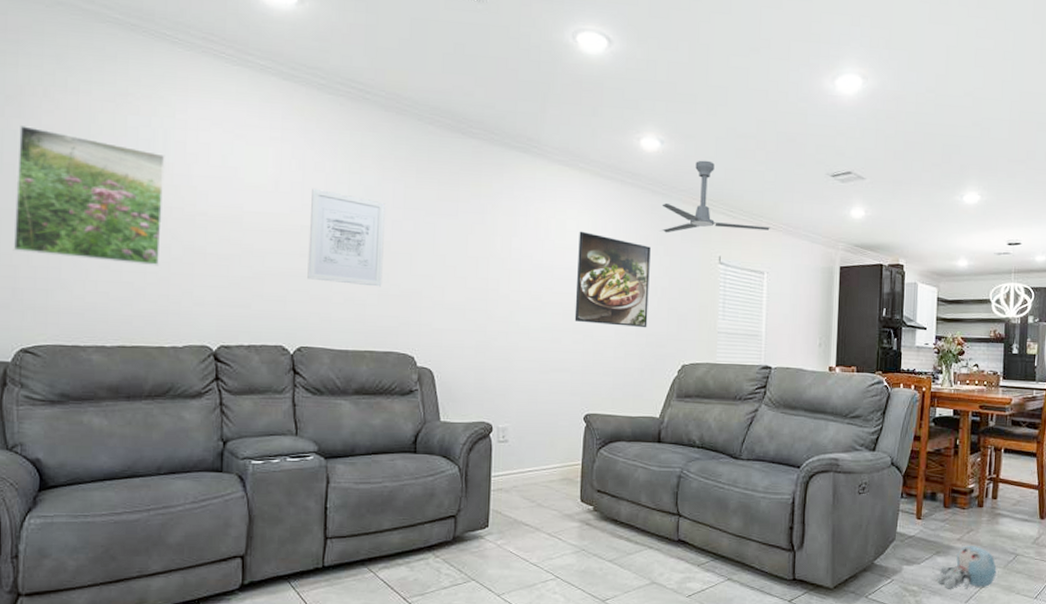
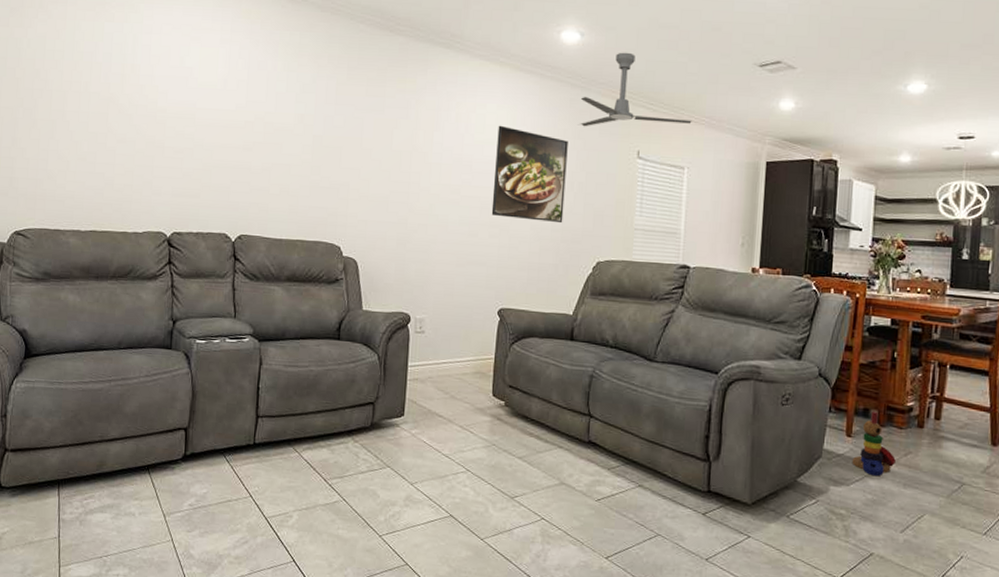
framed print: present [13,126,165,266] -> none [11,34,134,159]
wall art: present [307,188,387,287] -> none [249,86,320,179]
stacking toy: none [922,494,960,554] -> present [852,411,896,477]
plush toy: present [937,546,997,589] -> none [868,469,939,518]

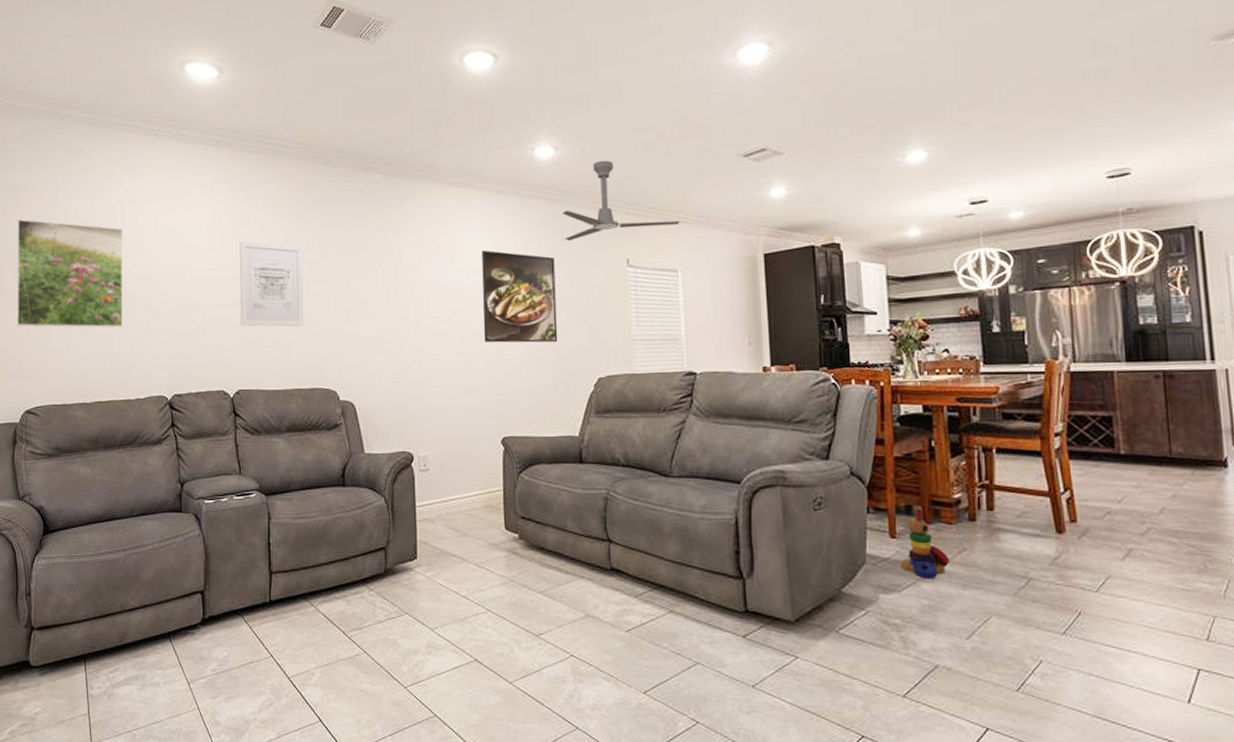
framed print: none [11,34,134,159] -> present [16,219,124,328]
wall art: none [249,86,320,179] -> present [239,241,304,327]

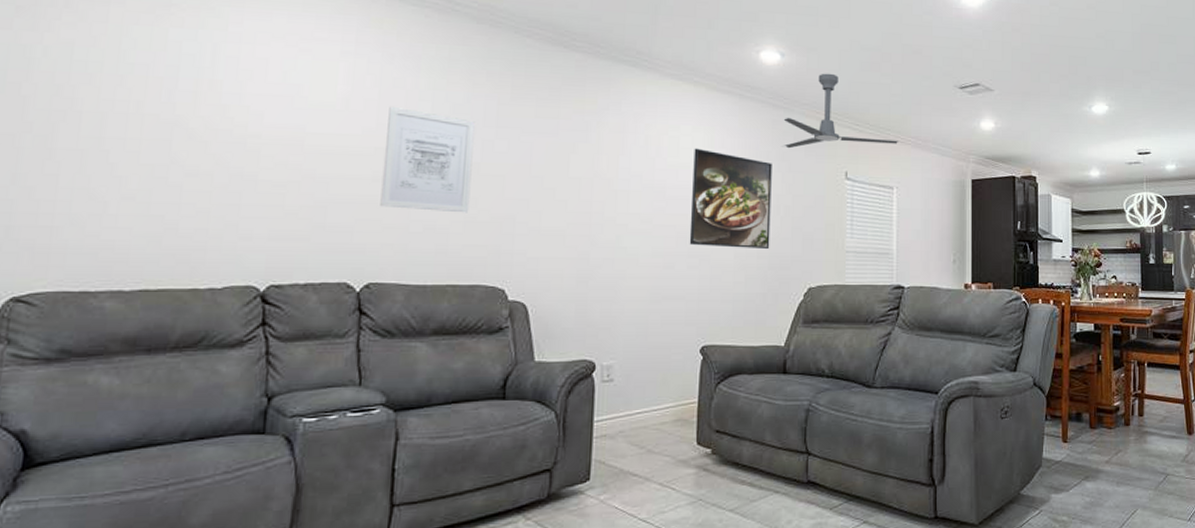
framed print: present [16,219,124,328] -> none [10,39,213,196]
stacking toy: present [900,507,949,579] -> none [1069,414,1108,479]

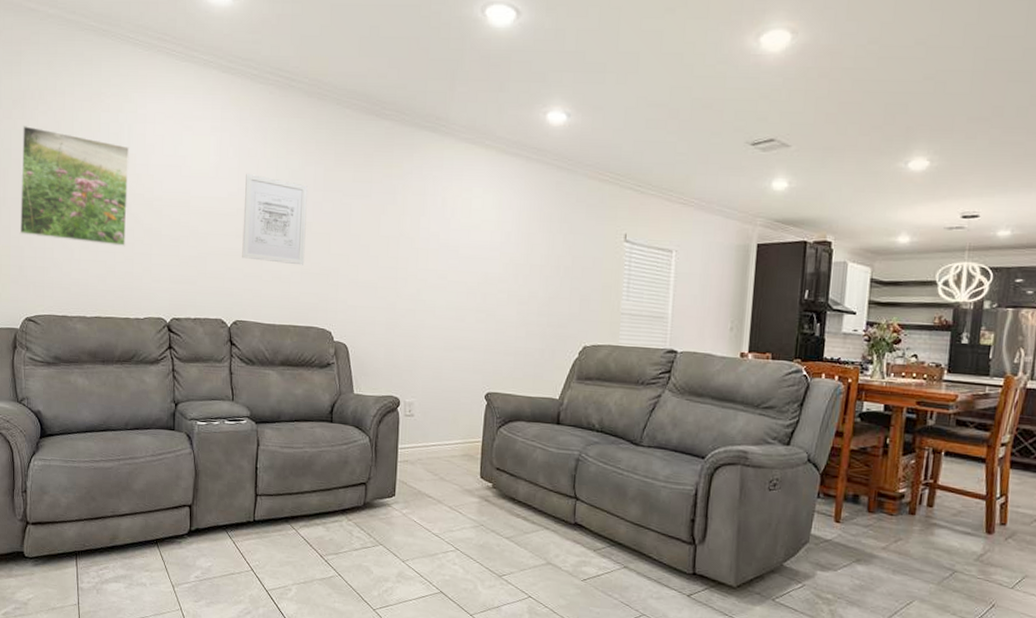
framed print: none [10,39,213,196] -> present [19,126,130,247]
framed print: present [689,148,772,250] -> none [478,209,555,308]
ceiling fan: present [782,73,898,149] -> none [565,132,681,210]

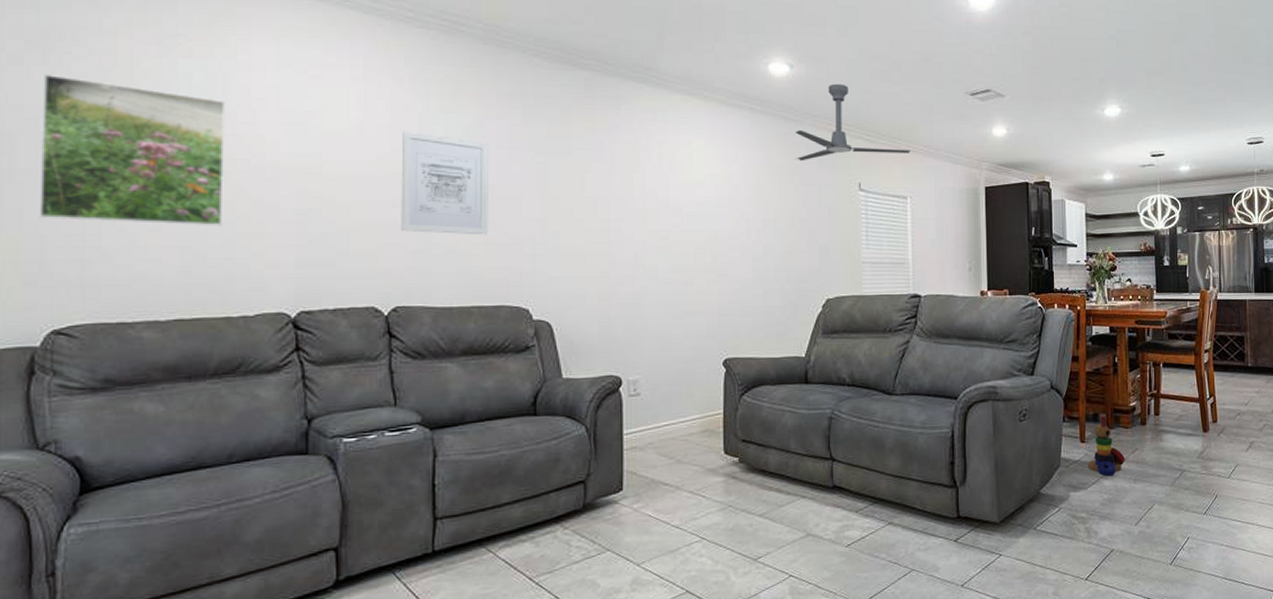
ceiling fan: none [565,132,681,210] -> present [795,83,910,161]
stacking toy: none [840,497,885,562] -> present [1087,415,1125,477]

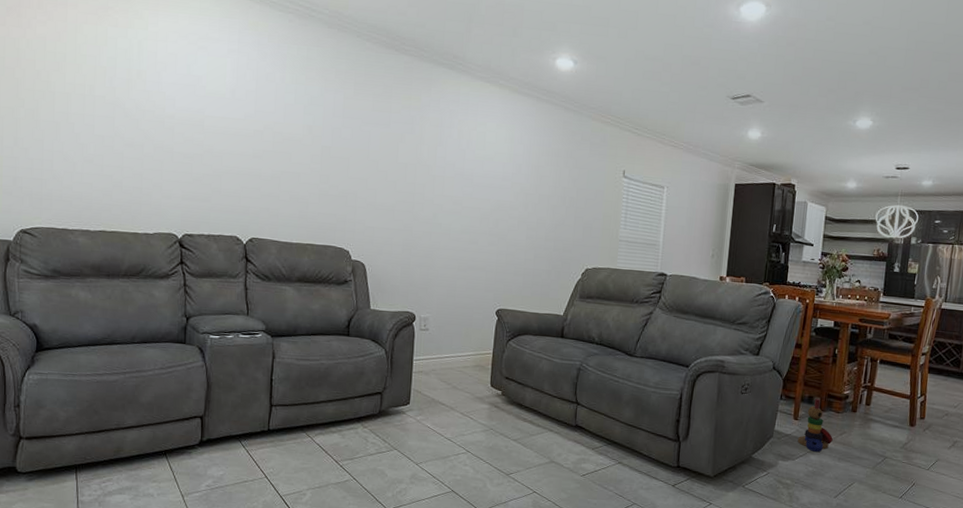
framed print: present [39,75,226,227] -> none [13,34,139,162]
wall art: present [401,130,490,235] -> none [259,96,328,187]
ceiling fan: present [795,83,910,161] -> none [571,80,672,148]

